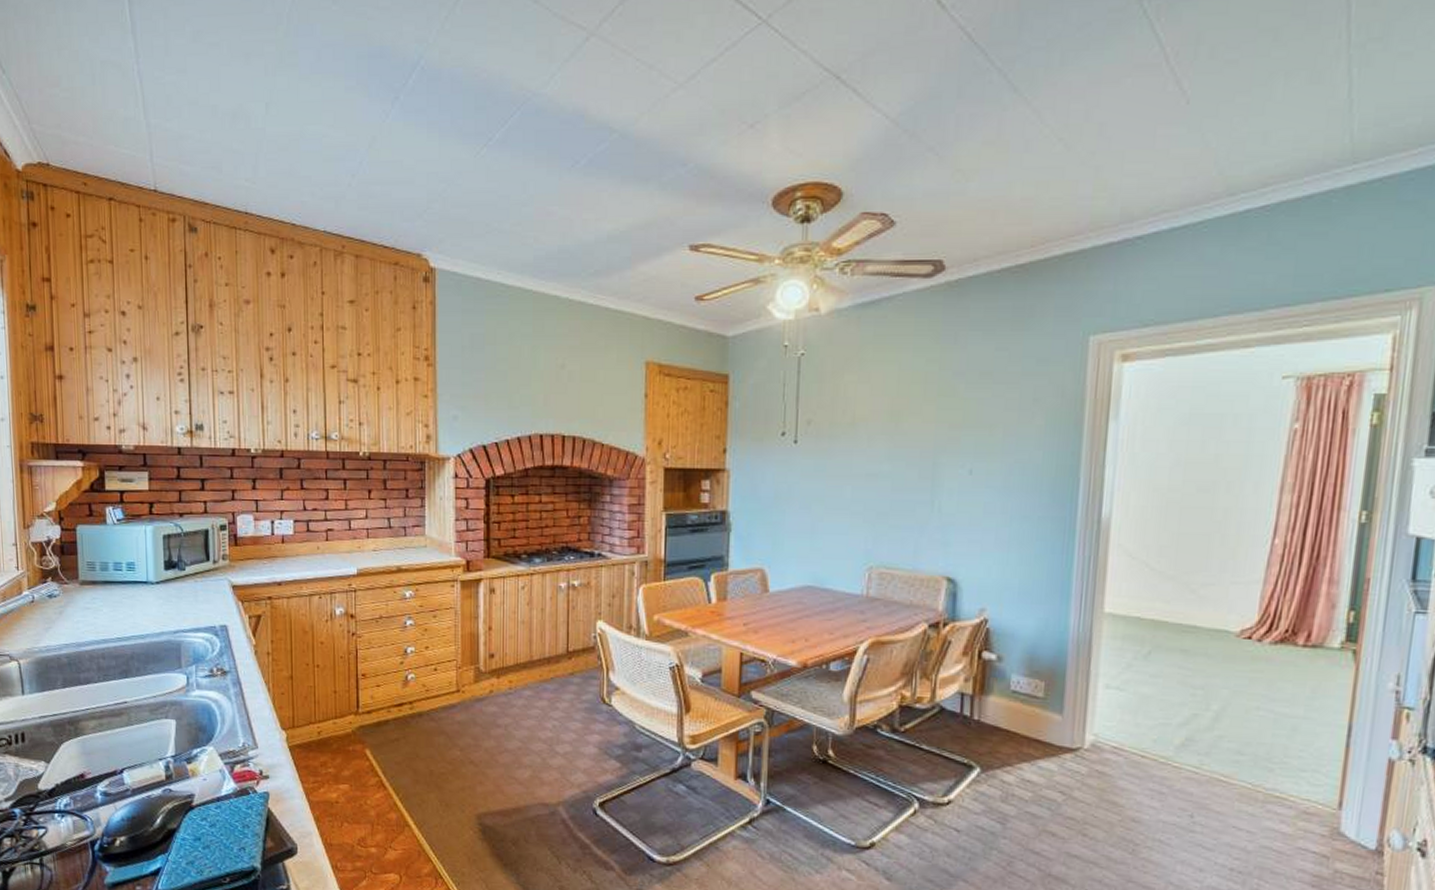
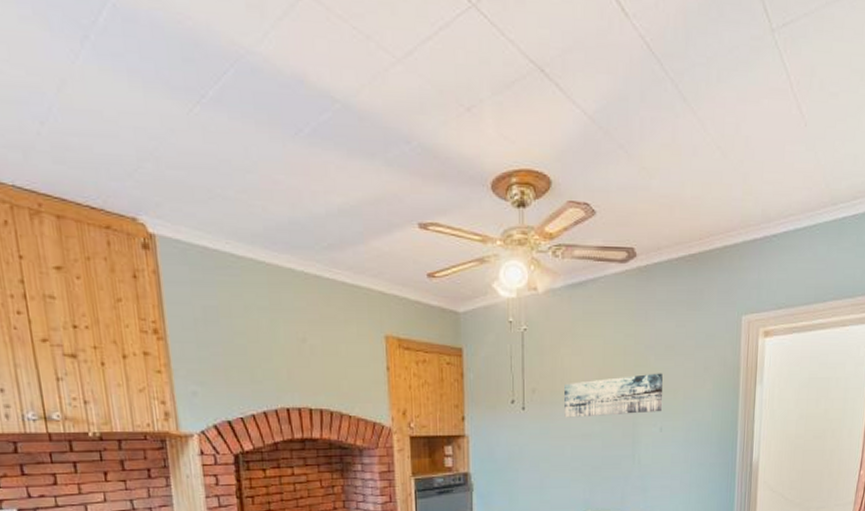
wall art: none [845,404,975,454] -> present [564,373,663,418]

